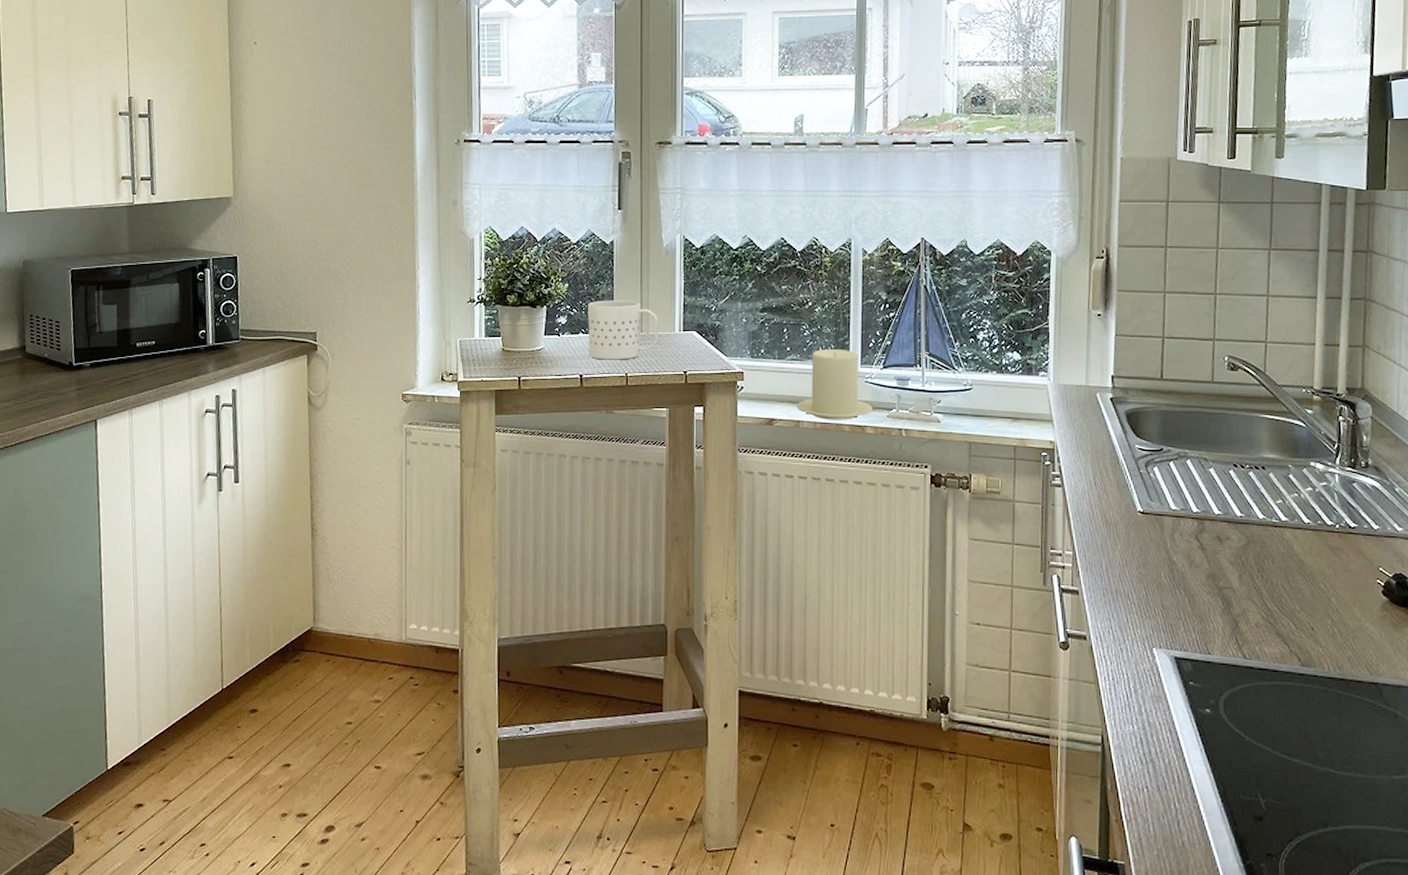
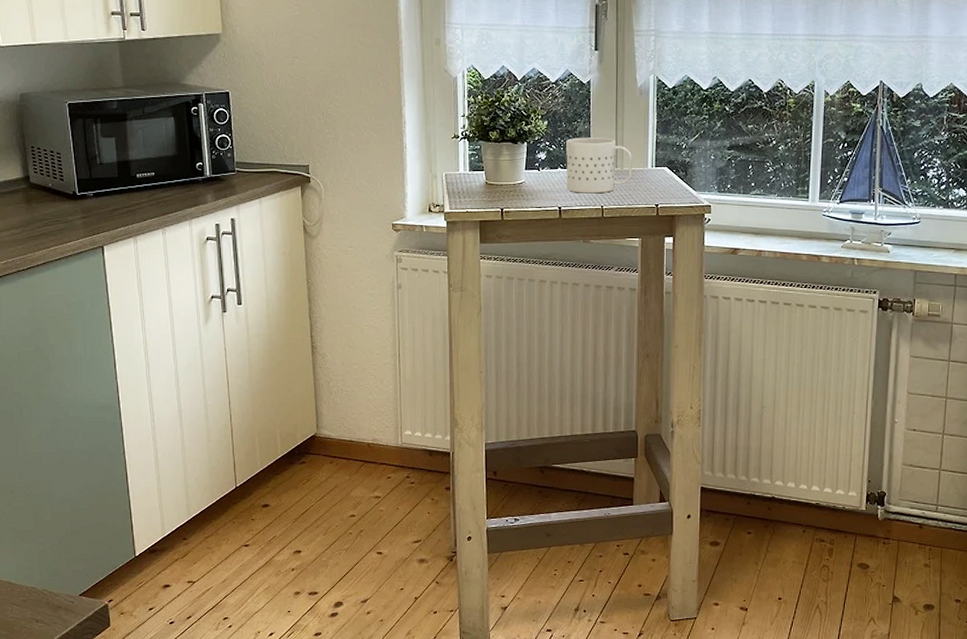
candle: present [797,348,873,420] -> none [759,184,829,250]

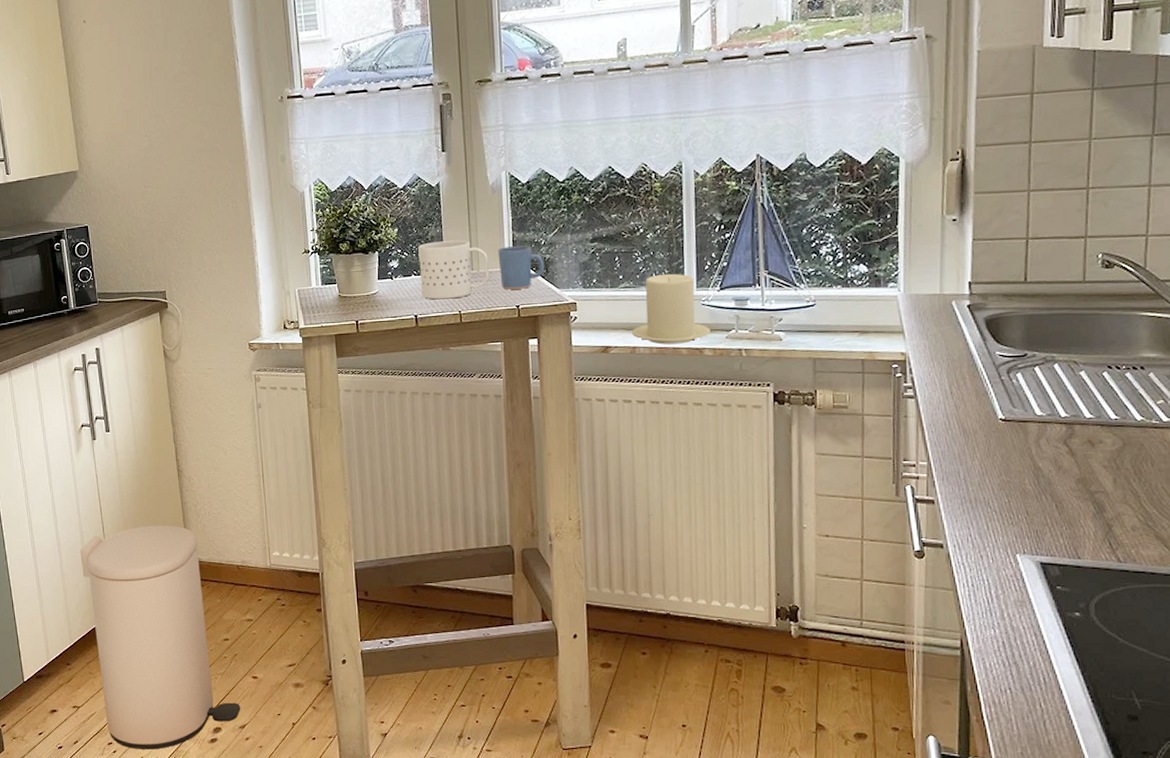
pedal bin: none [203,401,364,624] -> present [80,525,241,750]
mug: none [641,148,684,189] -> present [498,246,545,290]
candle: none [759,184,829,250] -> present [632,273,711,345]

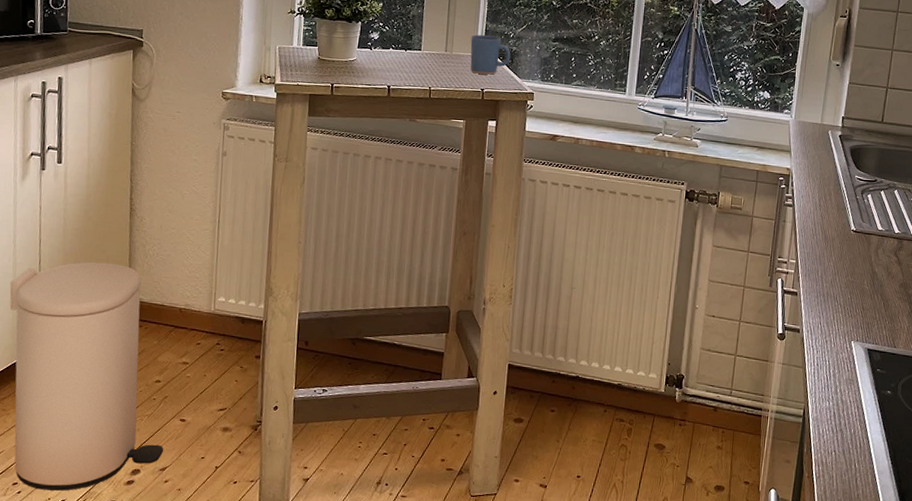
mug: present [418,240,490,300] -> none [397,20,463,75]
candle: present [632,273,711,345] -> none [578,78,643,141]

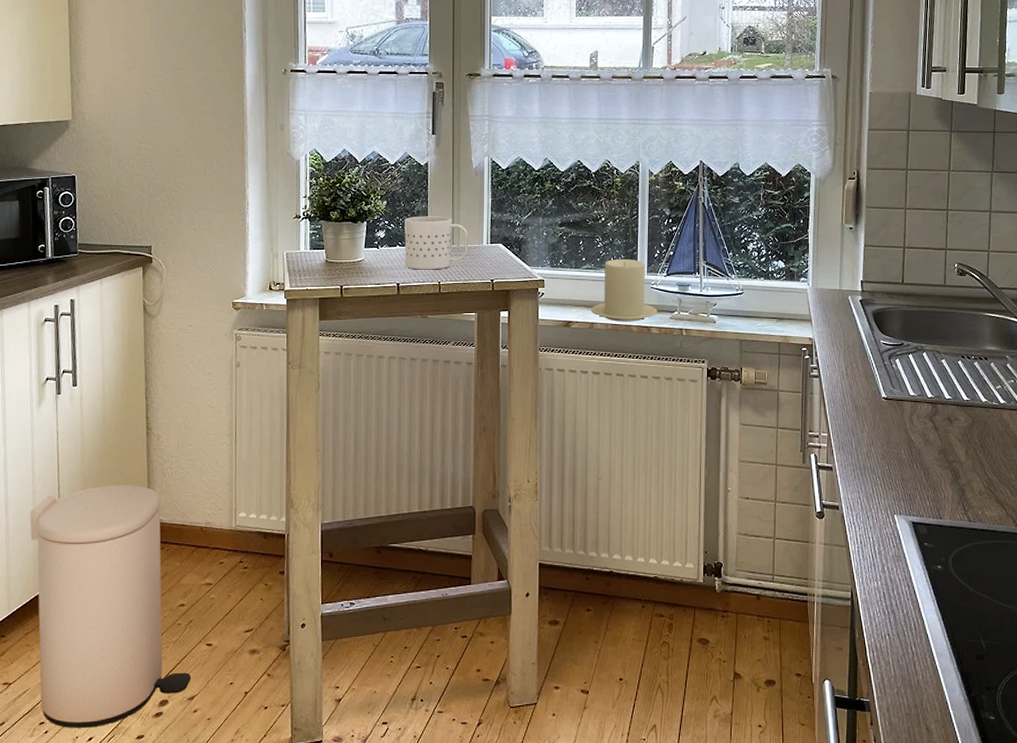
mug: none [397,20,463,75] -> present [404,216,469,270]
mug: present [470,34,511,75] -> none [477,225,518,265]
candle: none [578,78,643,141] -> present [591,258,657,322]

